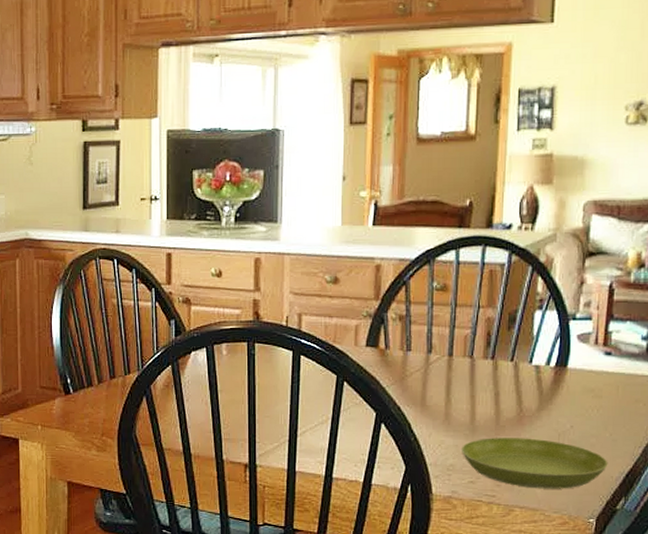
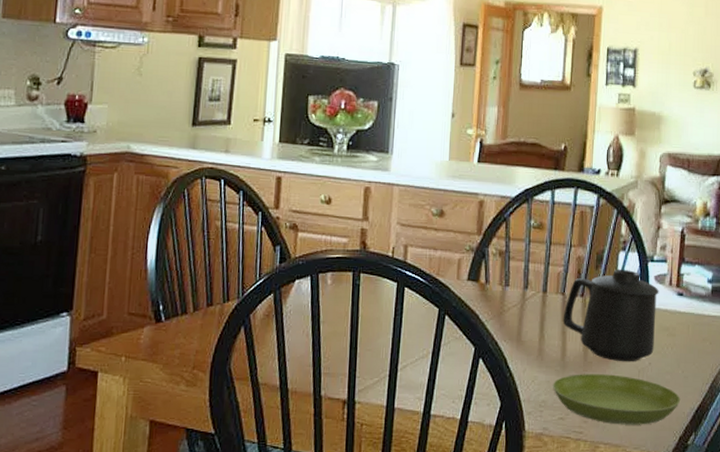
mug: none [471,329,583,426] -> present [563,269,659,362]

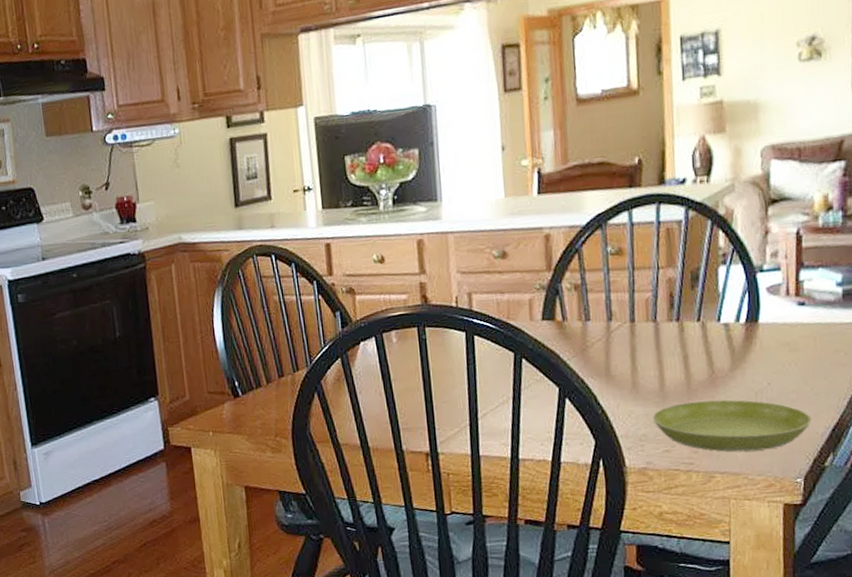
mug: present [563,269,659,362] -> none [657,285,774,386]

